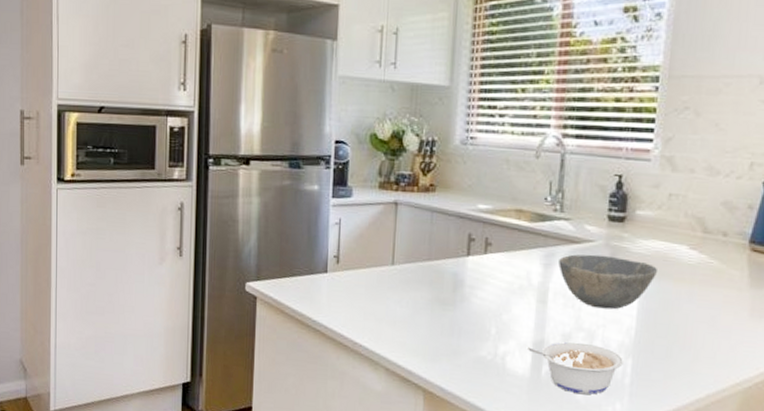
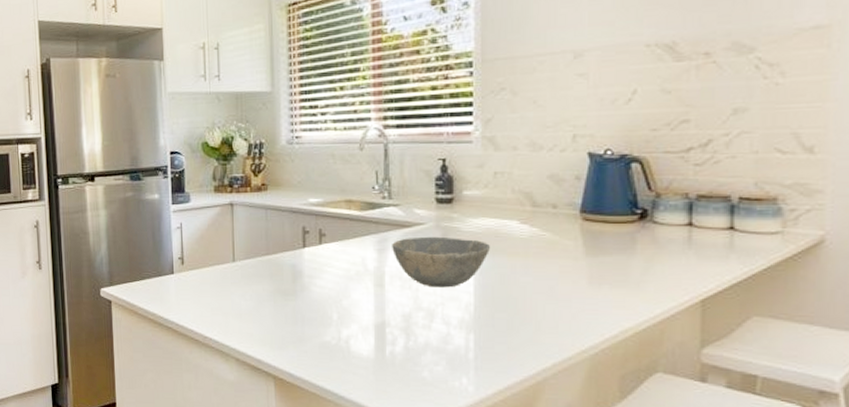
legume: present [526,341,624,395] -> none [369,321,465,371]

